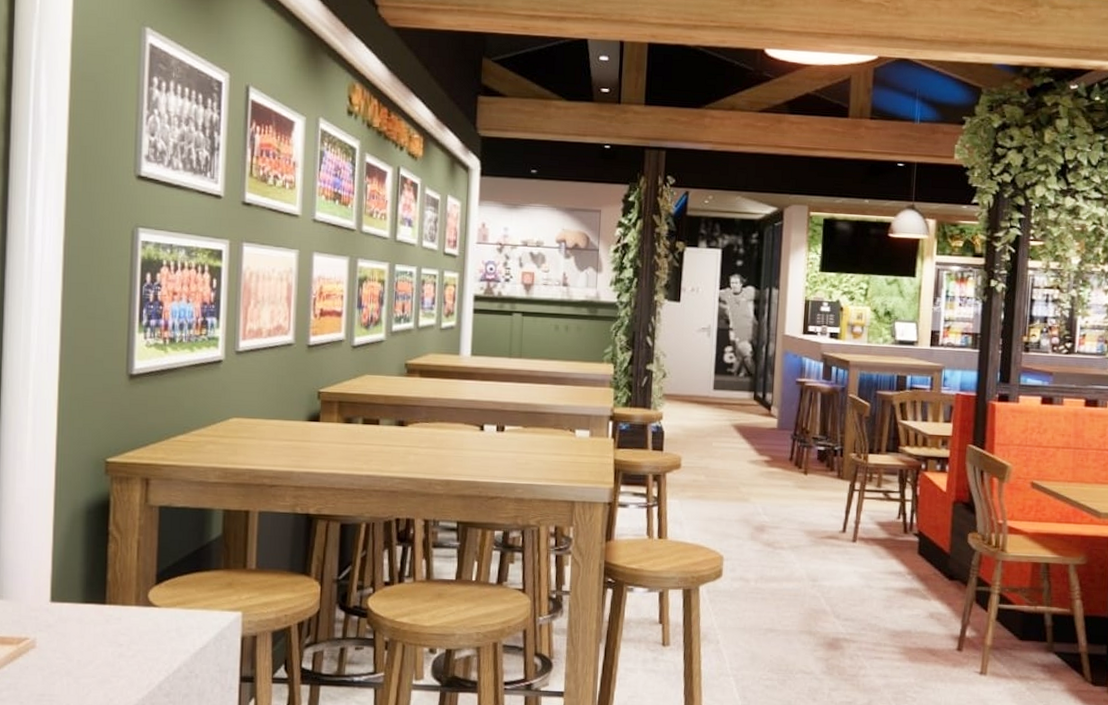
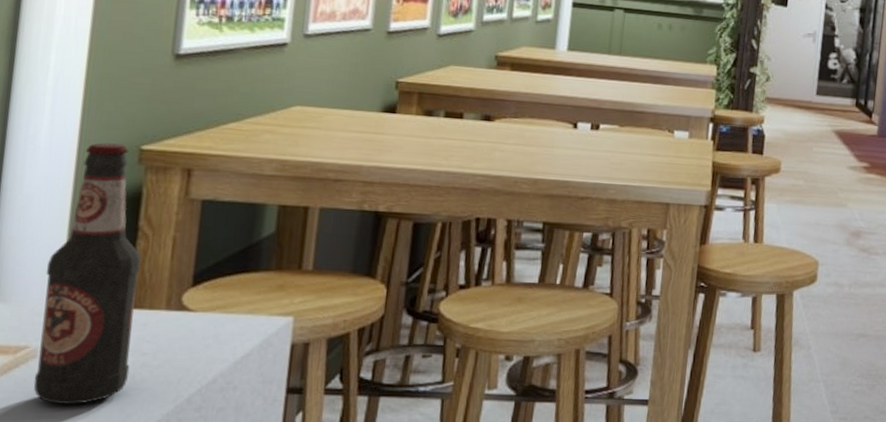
bottle: none [34,456,113,689] -> present [33,142,142,404]

